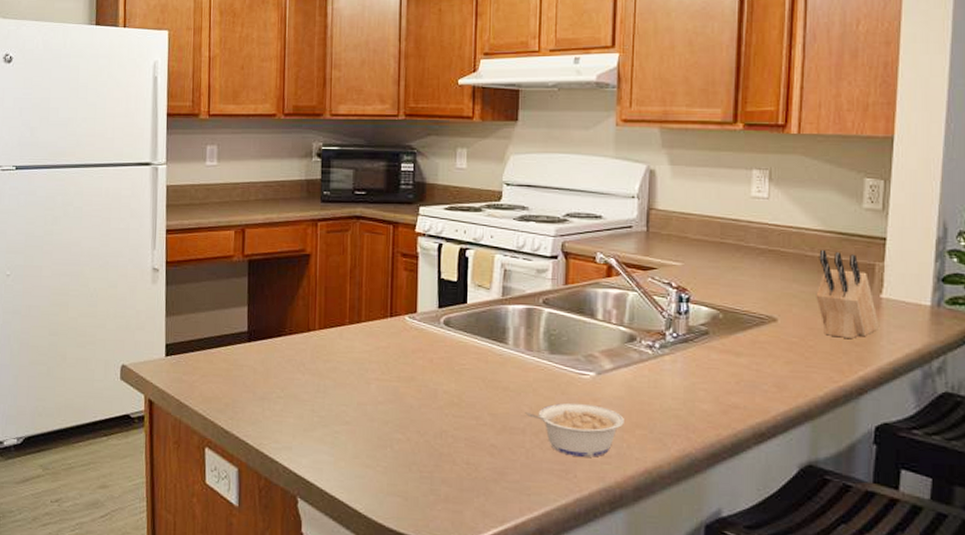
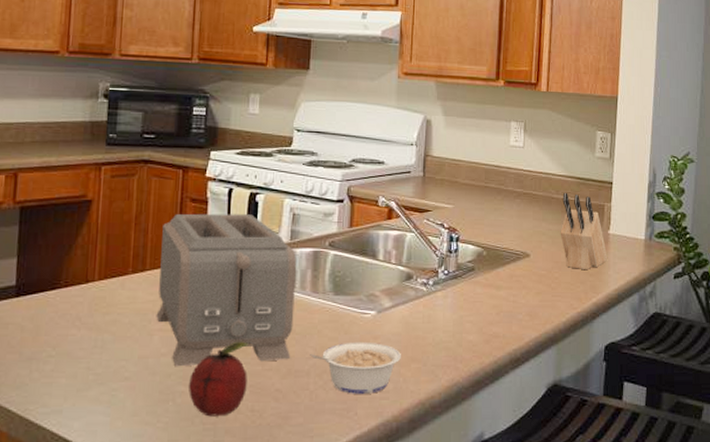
toaster: none [372,268,509,417] -> present [156,213,296,367]
fruit: none [405,394,467,466] -> present [189,341,253,417]

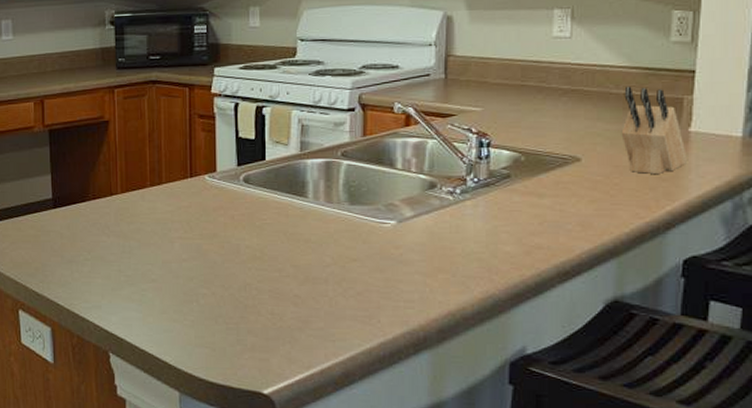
toaster: present [156,213,296,367] -> none [174,127,308,272]
fruit: present [189,341,253,417] -> none [210,249,269,318]
legume: present [310,341,401,394] -> none [327,251,426,303]

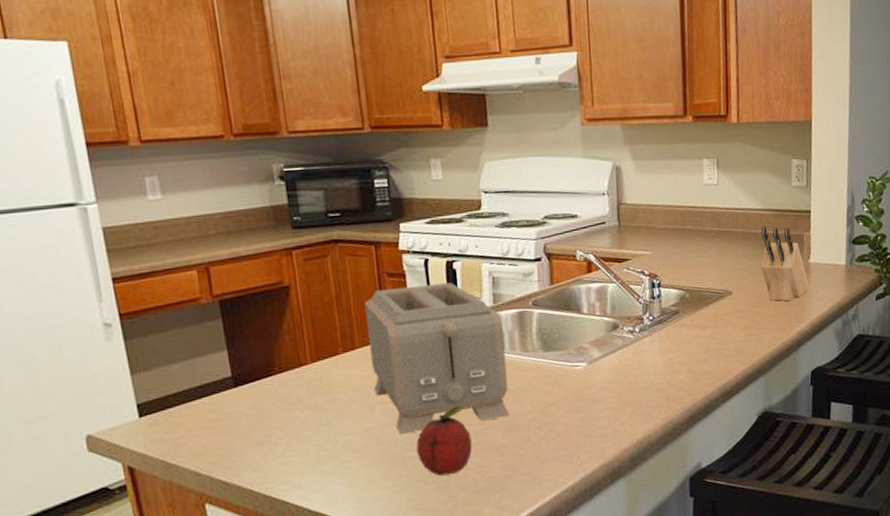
toaster: none [174,127,308,272] -> present [365,283,510,435]
fruit: none [210,249,269,318] -> present [416,404,472,476]

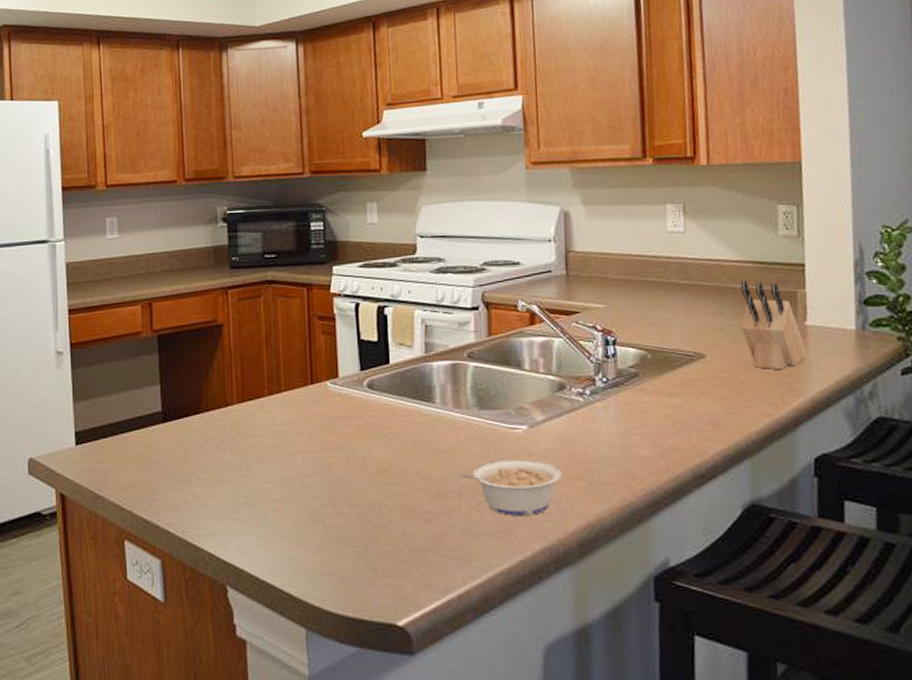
toaster: present [365,283,510,435] -> none [293,329,439,489]
fruit: present [416,404,472,476] -> none [336,461,397,539]
legume: none [528,392,616,442] -> present [459,459,562,516]

